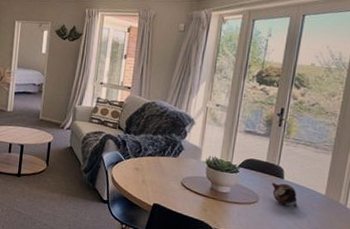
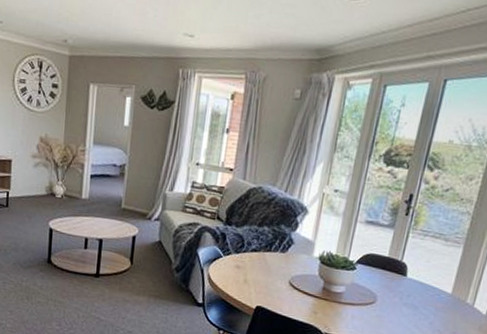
teapot: present [271,183,298,205] -> none [392,281,421,306]

